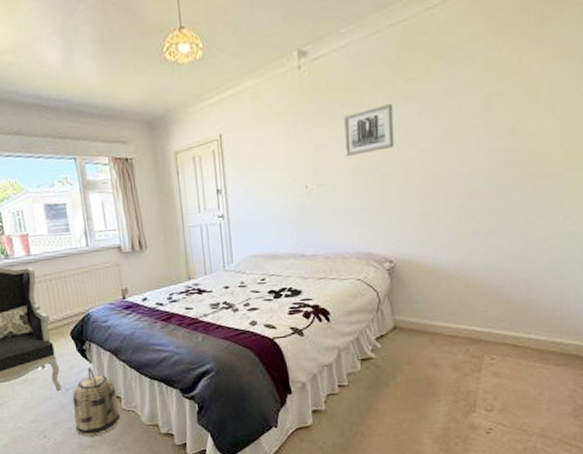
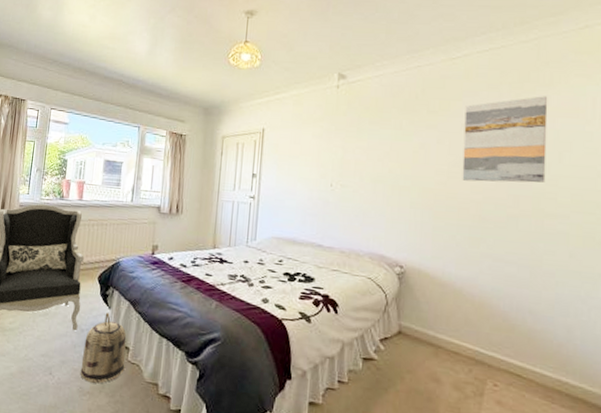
wall art: present [343,104,394,156] -> none [369,128,415,166]
wall art: none [447,38,540,155] -> present [462,96,548,183]

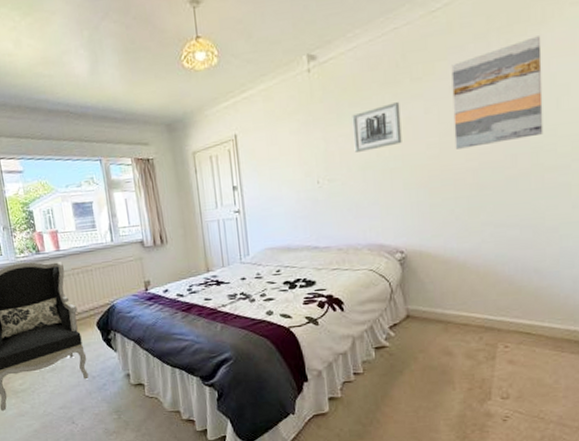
basket: present [80,312,127,384] -> none [98,355,145,423]
wall art: none [369,128,415,166] -> present [352,102,402,152]

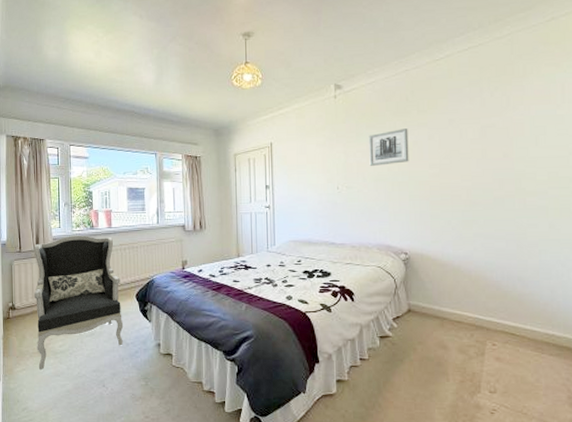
wall art: present [451,36,544,150] -> none [451,86,525,171]

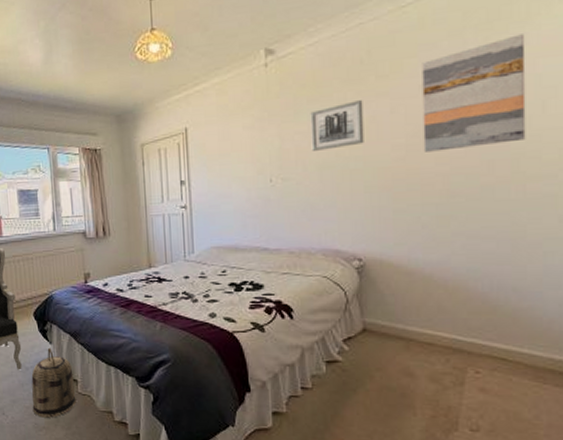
basket: none [131,325,171,389] -> present [31,347,76,418]
wall art: none [451,86,525,171] -> present [422,34,526,152]

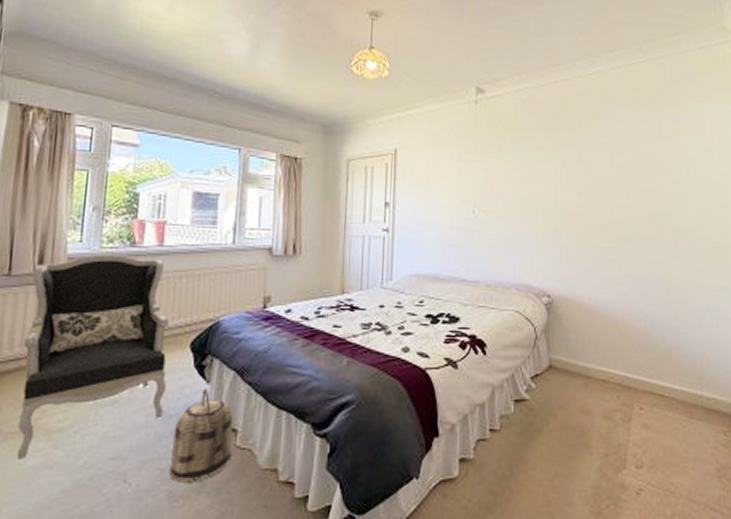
wall art: present [310,100,364,151] -> none [512,147,556,189]
wall art: present [422,34,526,152] -> none [602,114,676,202]

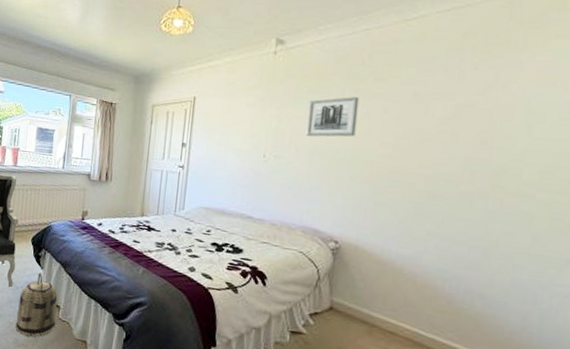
wall art: none [512,147,556,189] -> present [305,97,360,137]

